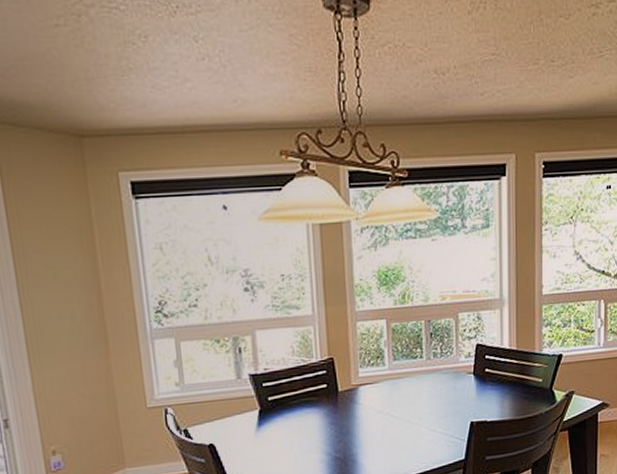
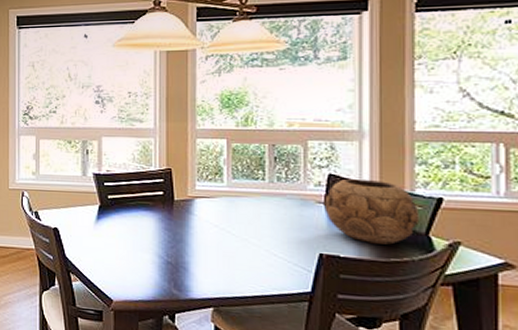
decorative bowl: none [473,345,546,405] -> present [324,178,420,245]

